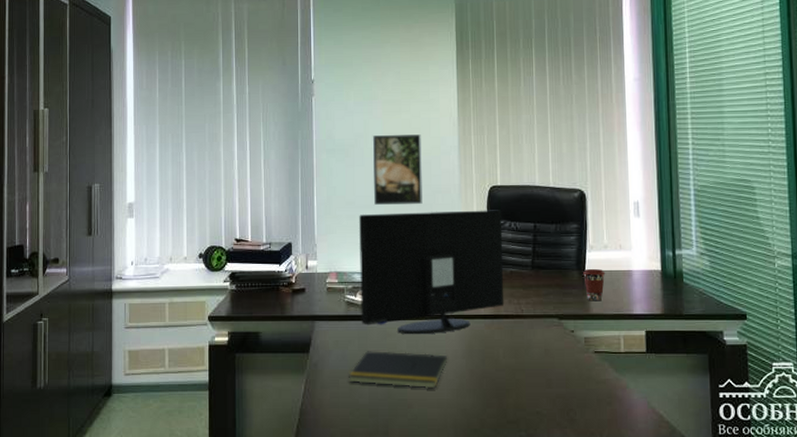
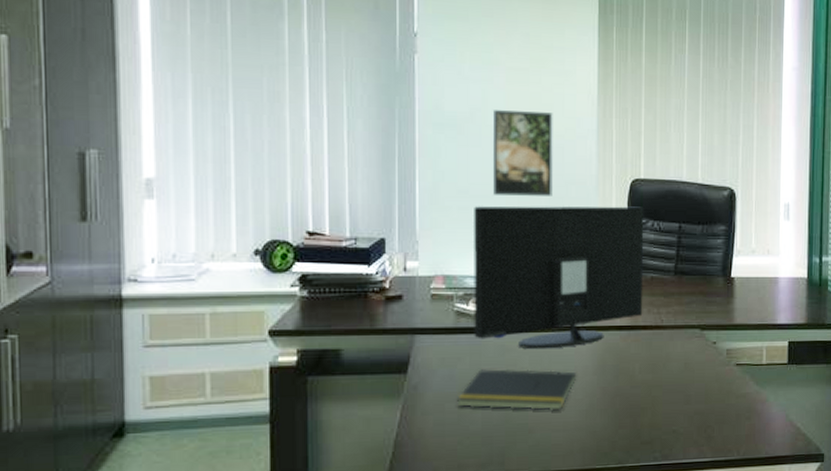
coffee cup: present [583,268,606,301] -> none [729,274,752,311]

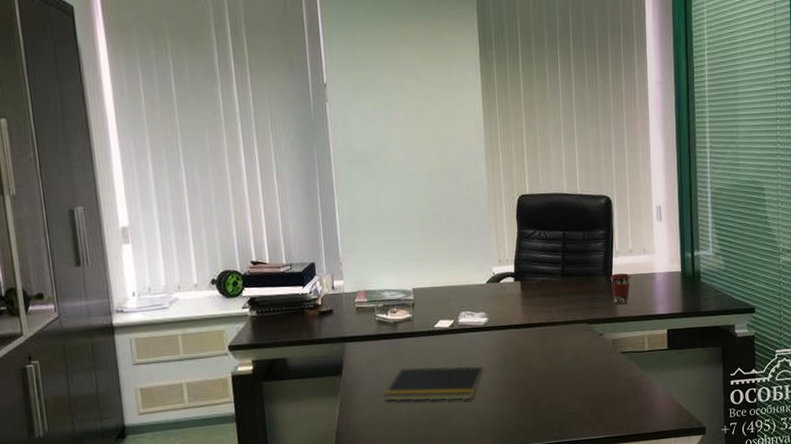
monitor: present [474,206,644,350] -> none [386,219,537,350]
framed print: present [492,110,553,196] -> none [395,143,451,219]
coffee cup: none [729,274,752,311] -> present [610,273,631,305]

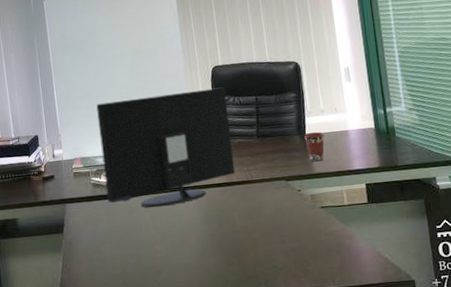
notepad: present [384,366,484,402] -> none [101,223,190,256]
monitor: none [386,219,537,350] -> present [96,87,236,208]

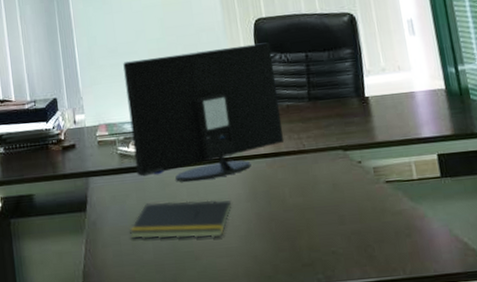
notepad: none [101,223,190,256] -> present [130,200,233,239]
coffee cup: present [304,132,325,162] -> none [363,93,388,129]

